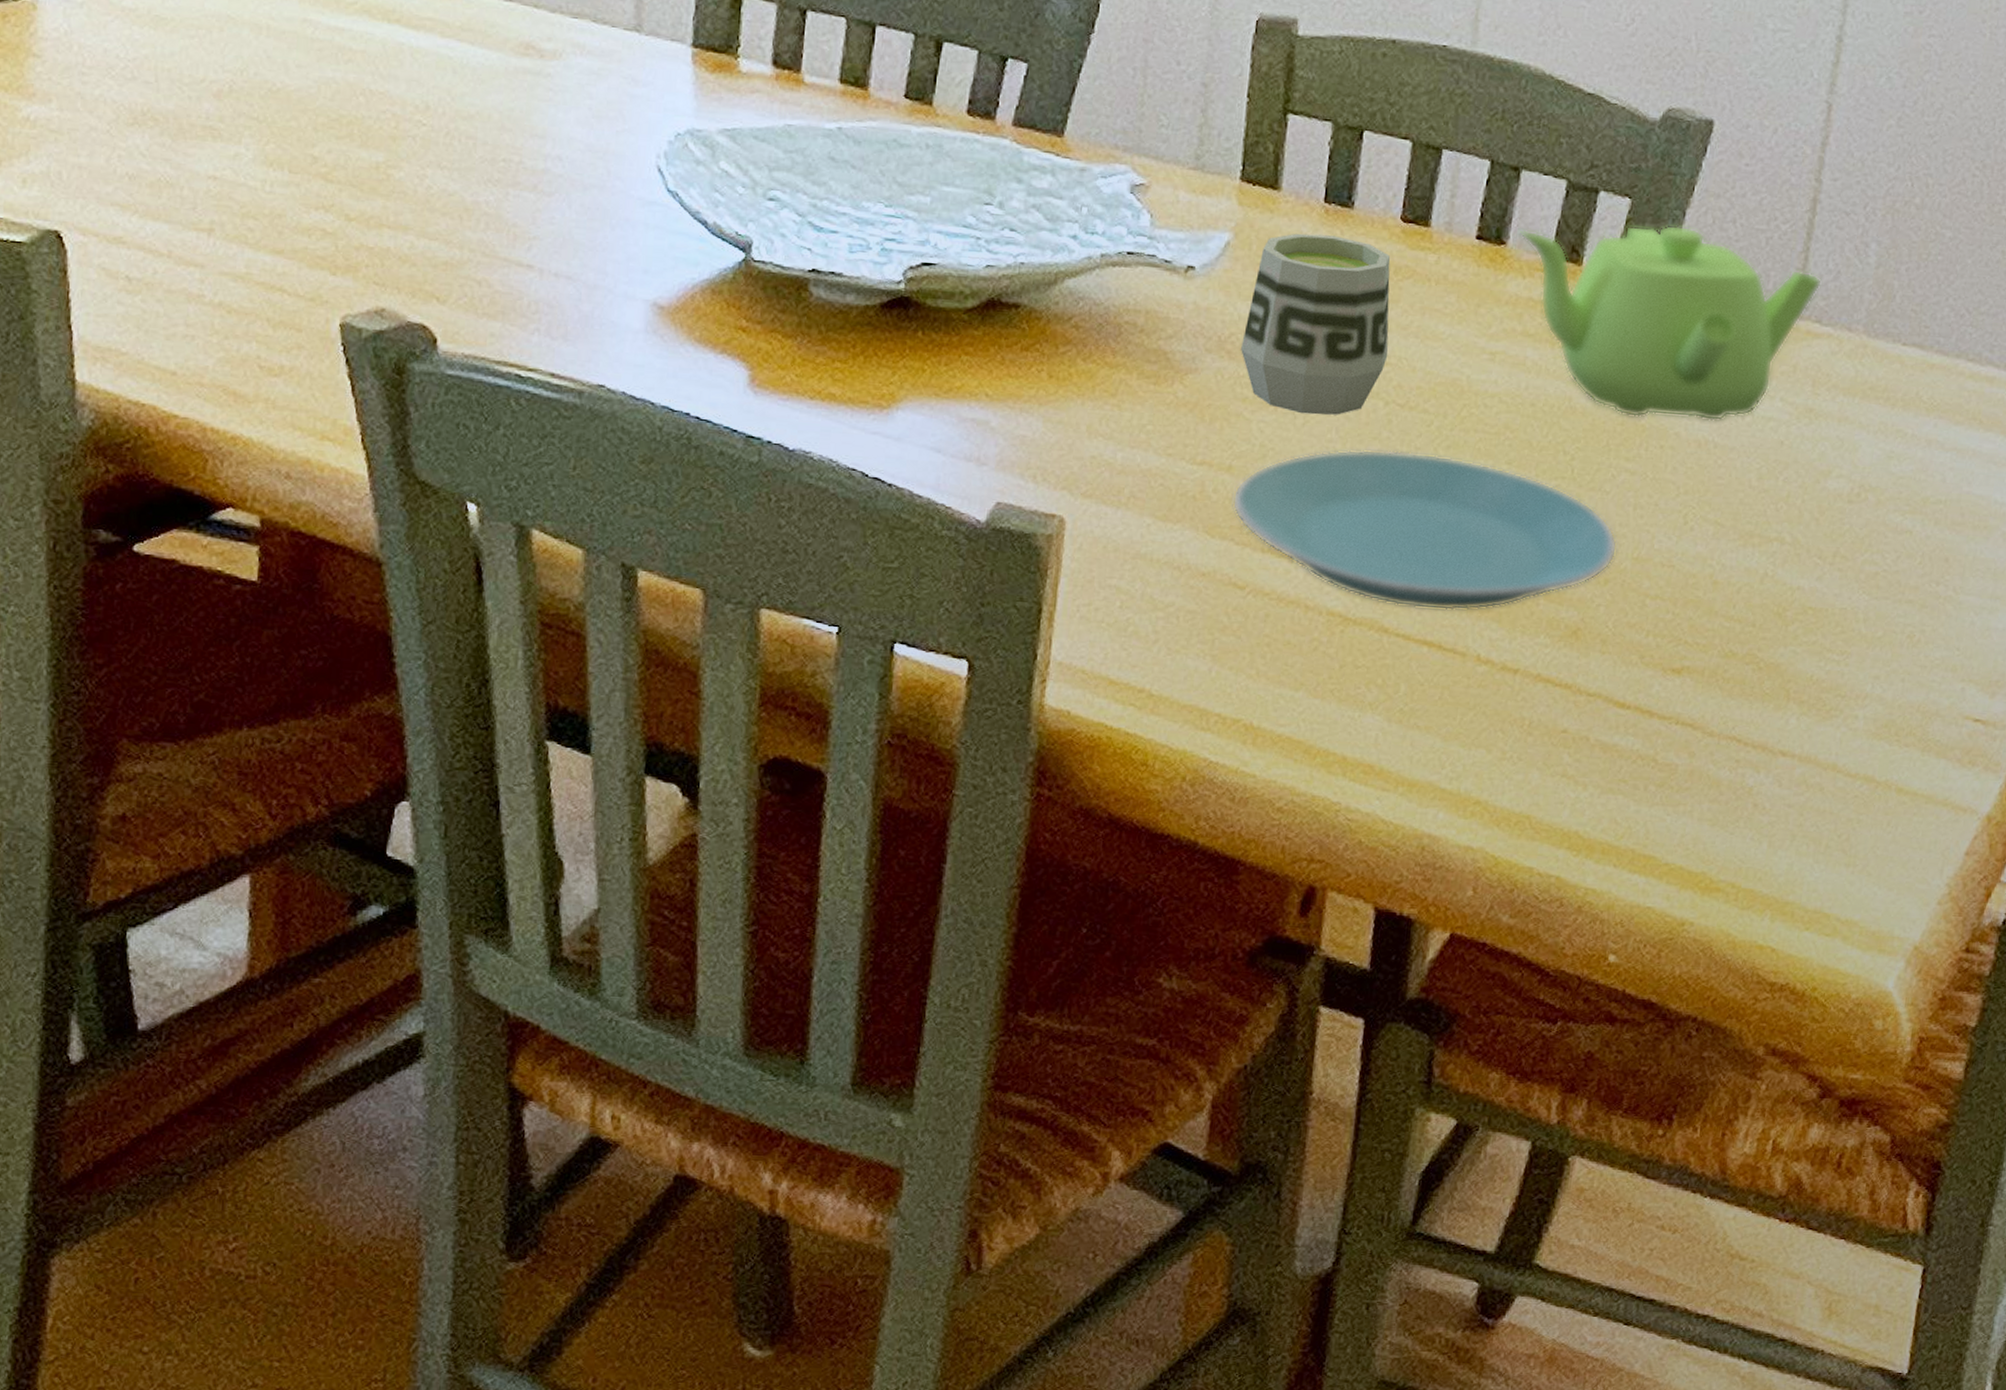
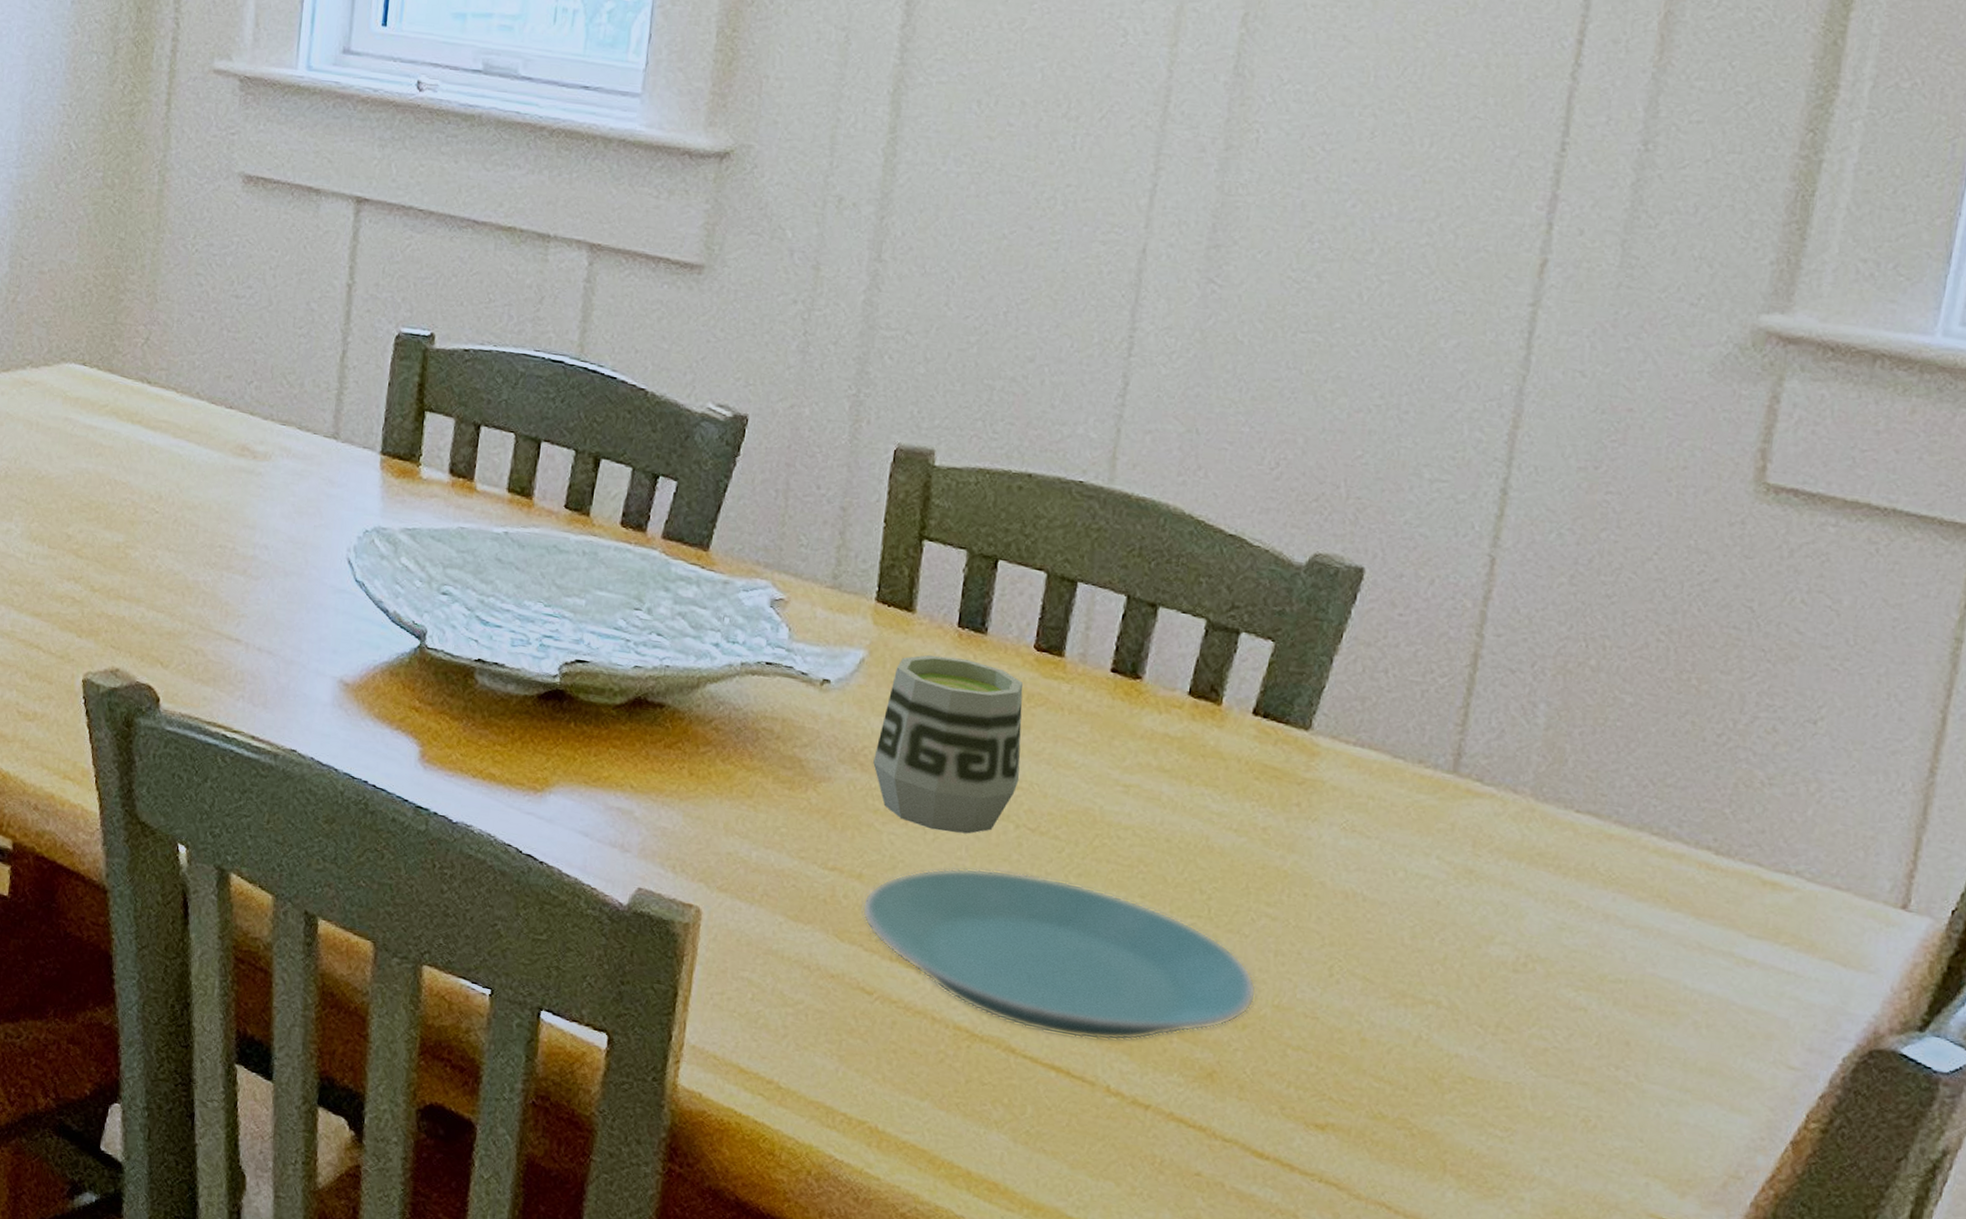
teapot: present [1520,224,1823,421] -> none [1156,666,1485,874]

